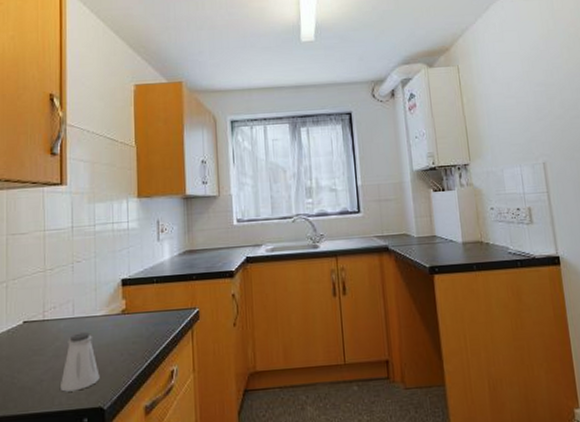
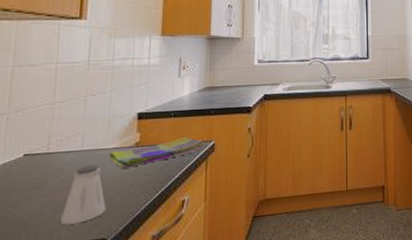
dish towel: none [99,304,189,336] -> present [109,137,205,168]

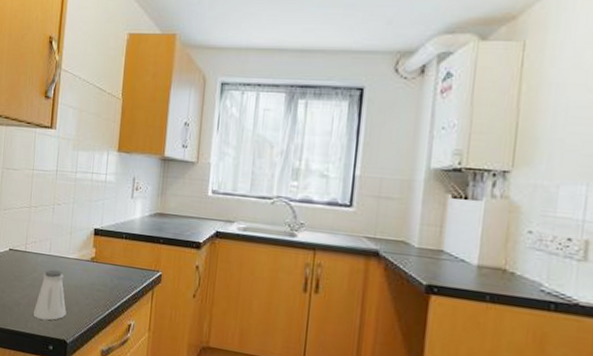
dish towel: present [109,137,205,168] -> none [70,261,152,281]

